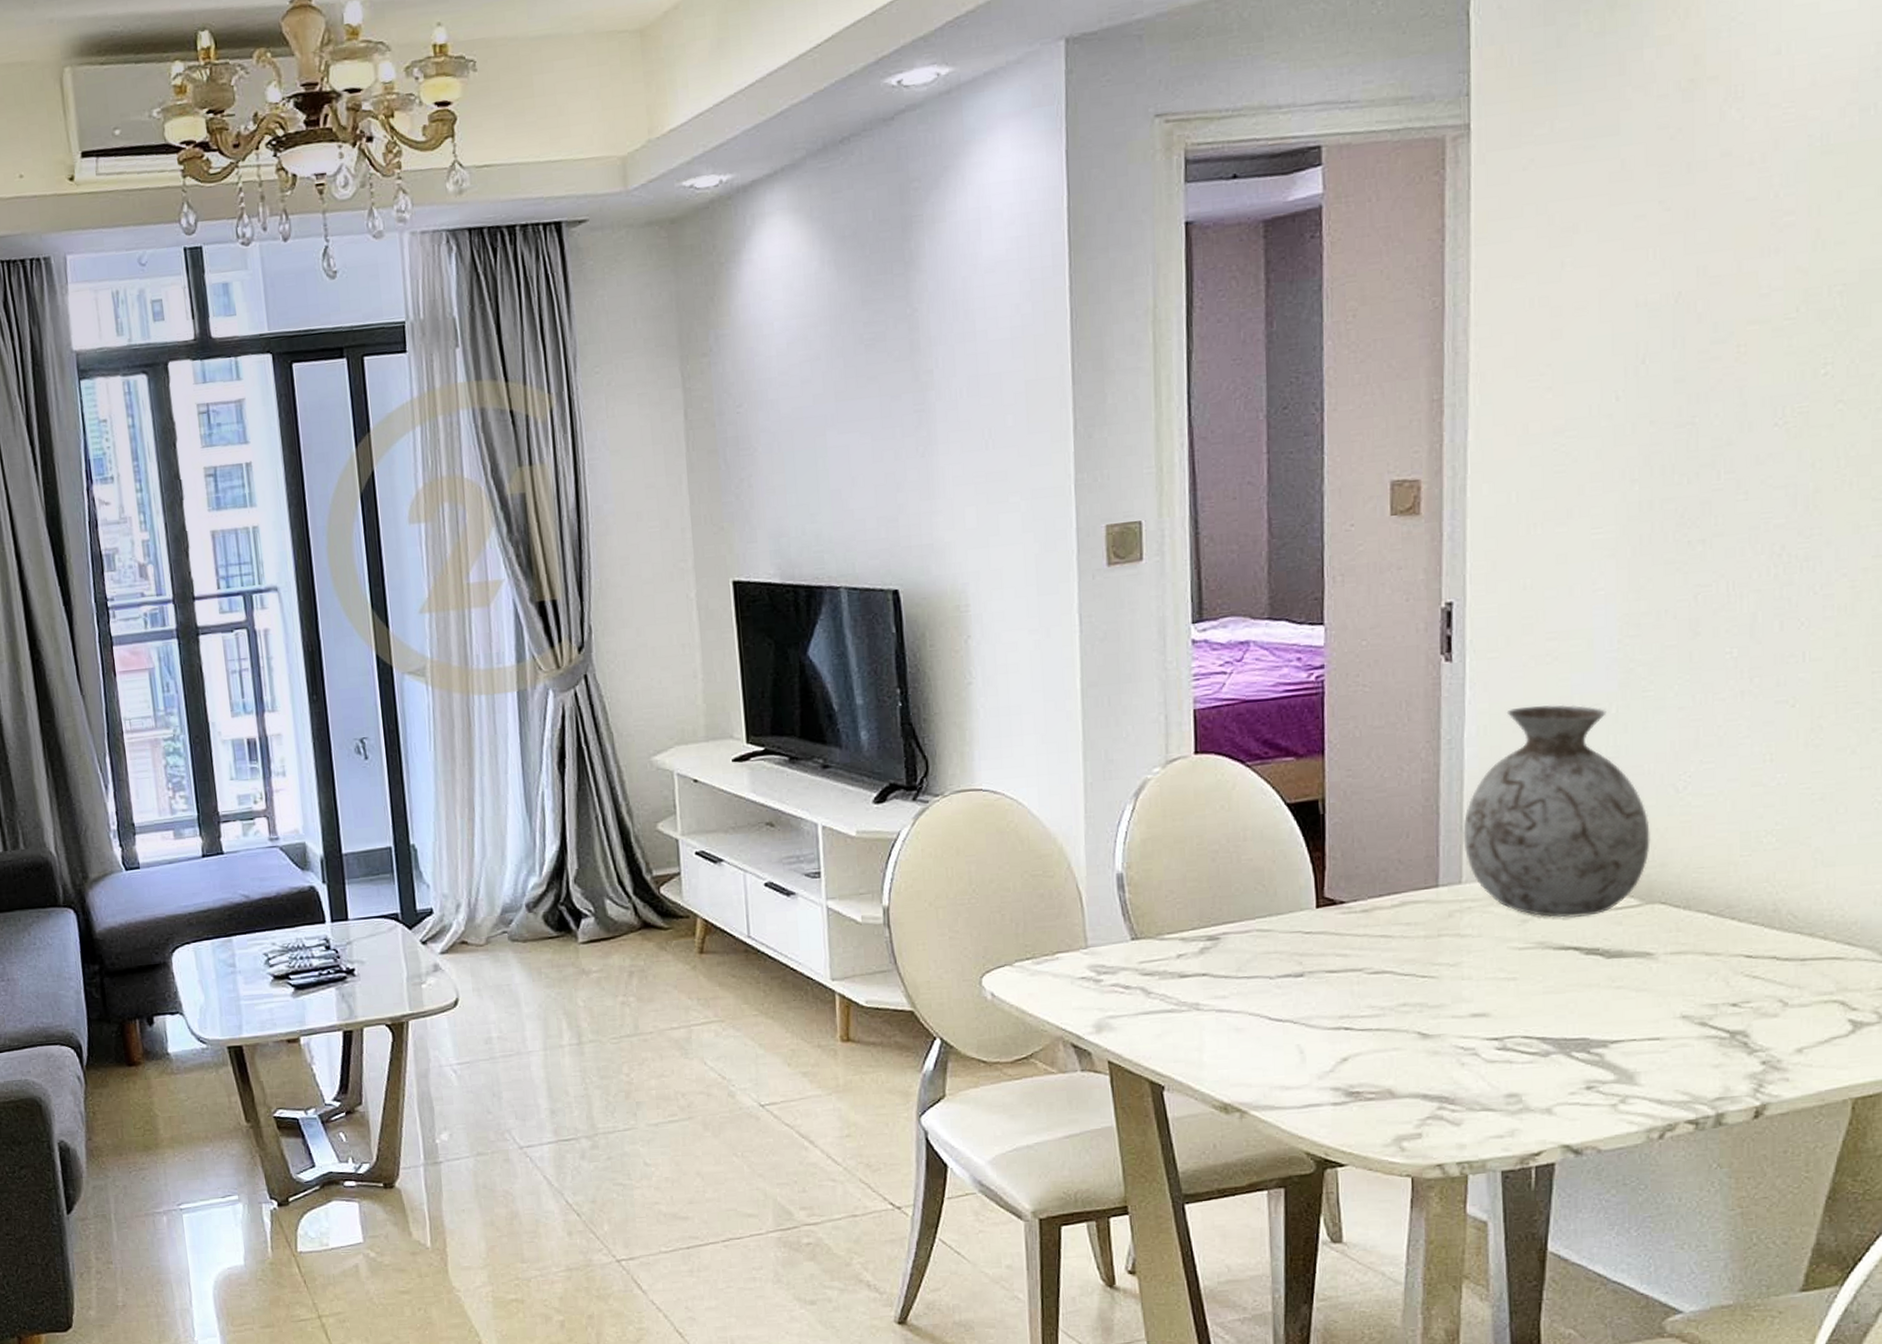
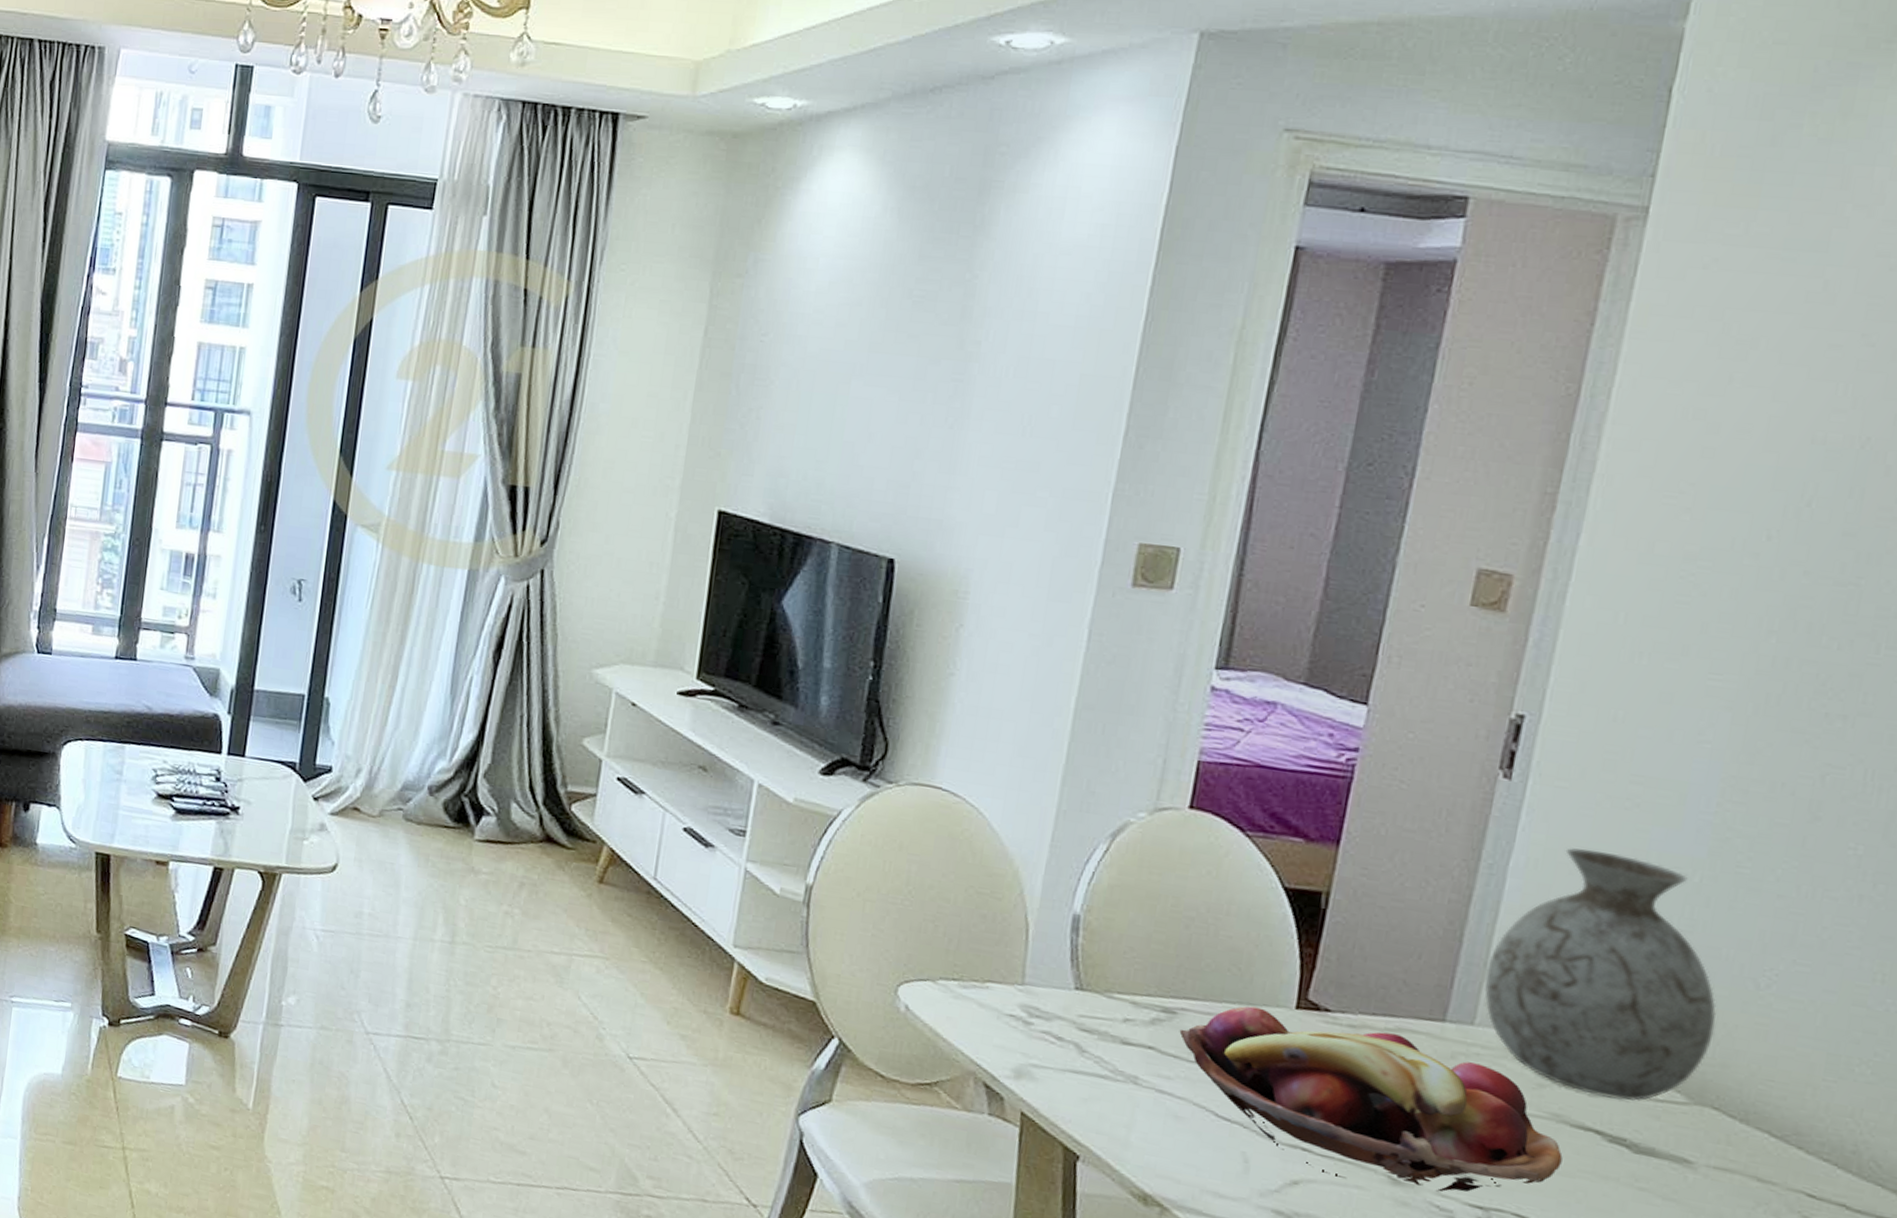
fruit basket: none [1225,908,1552,1045] -> present [1179,1006,1563,1192]

